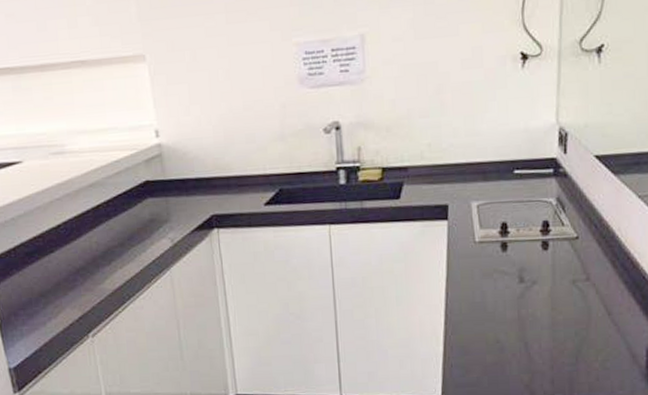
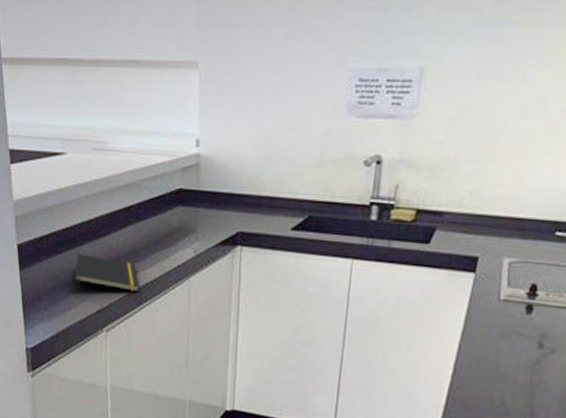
notepad: none [49,260,120,303] -> present [75,254,140,294]

